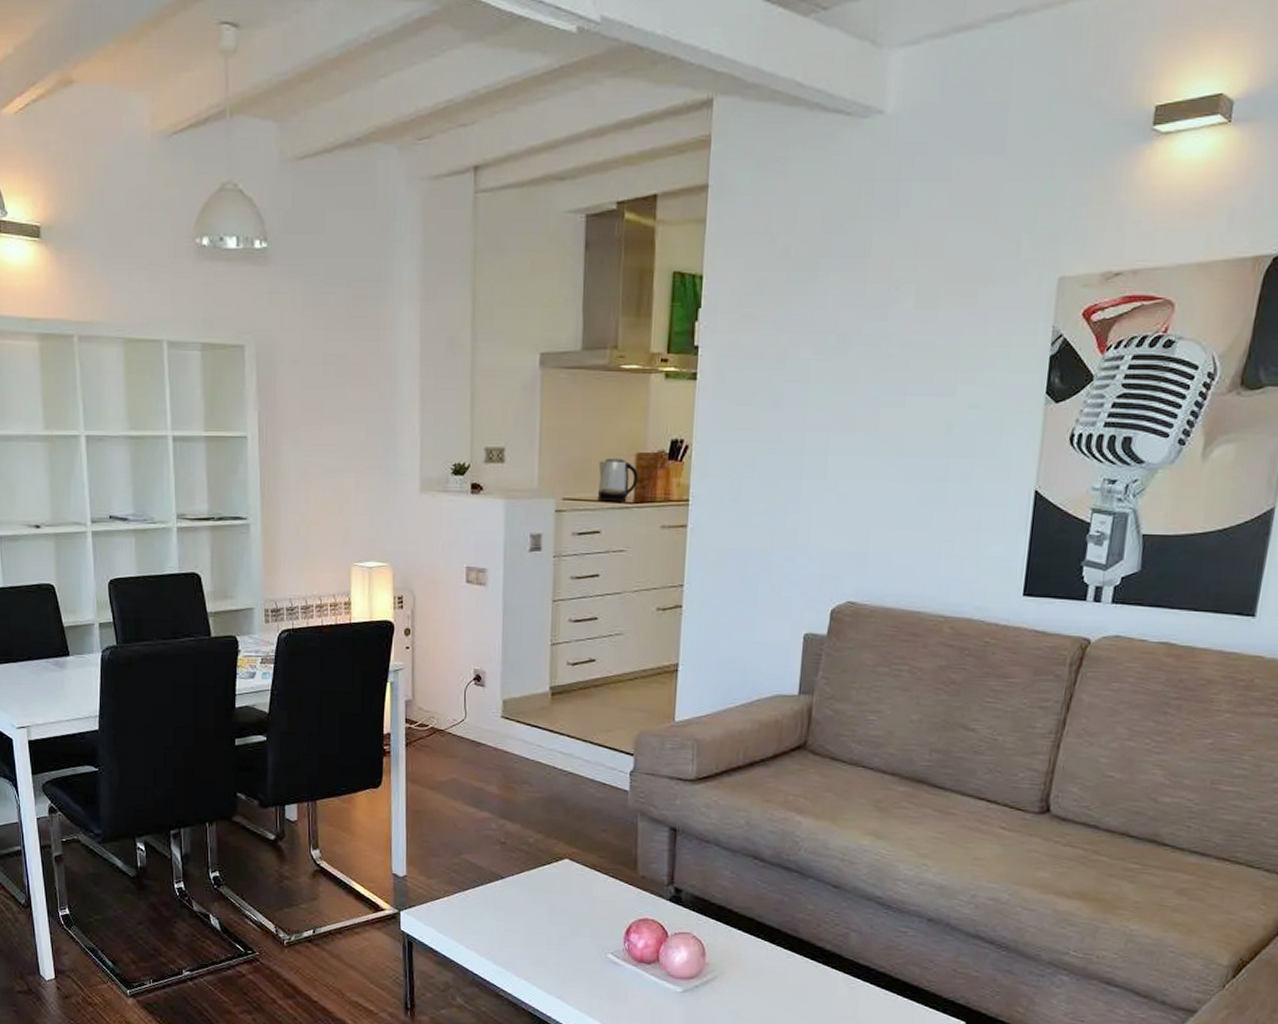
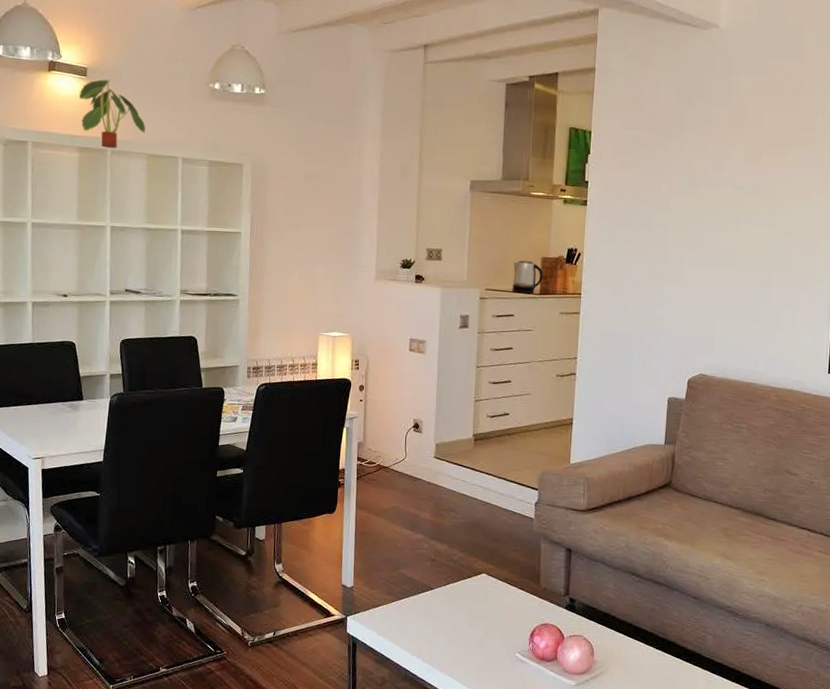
plant: none [33,241,120,333] -> present [79,79,146,148]

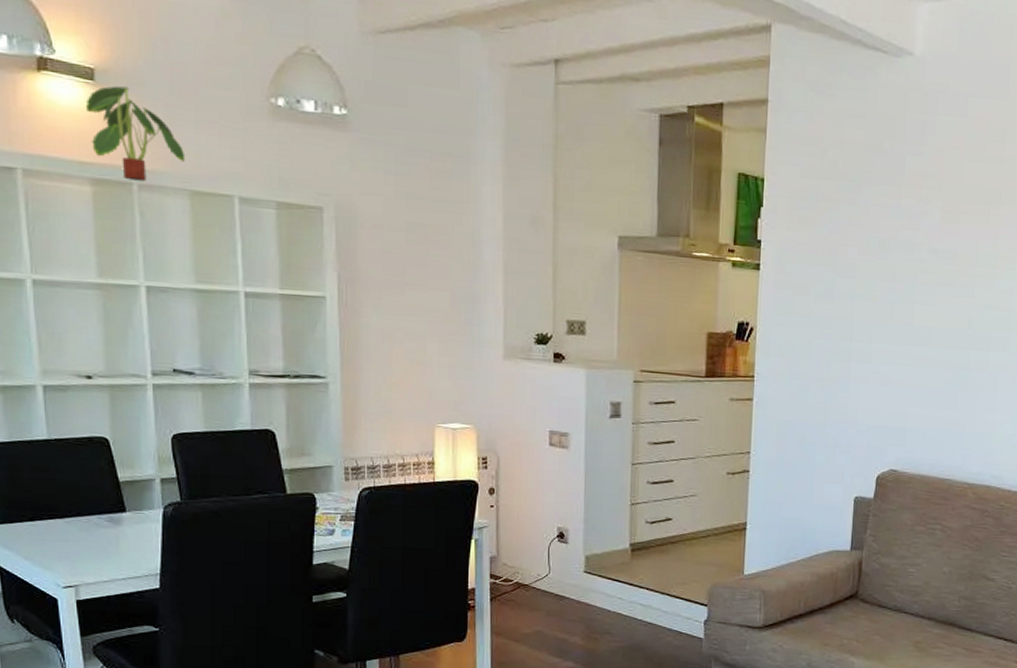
kettle: present [512,260,543,294] -> none [672,335,709,377]

